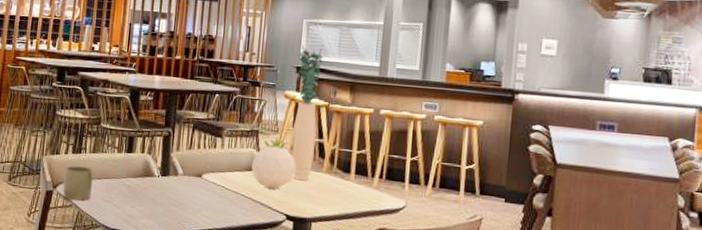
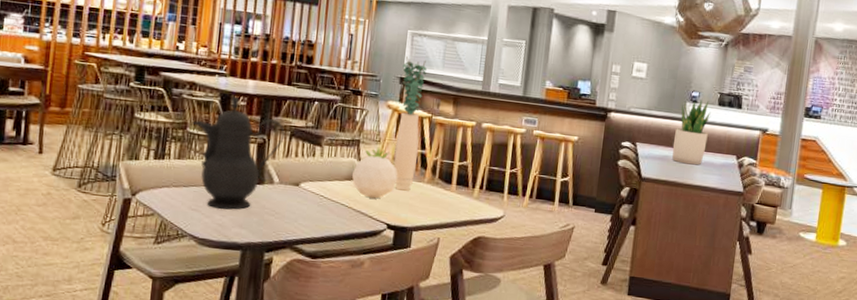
mug: present [63,166,93,201] -> none [143,172,179,209]
coffeepot: none [105,91,188,201] -> present [192,96,285,210]
planter: none [591,76,636,149] -> present [672,100,711,165]

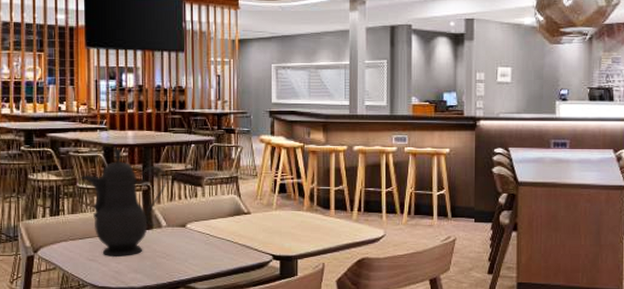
succulent plant: present [351,147,398,200] -> none [233,181,278,233]
vase: present [393,56,427,191] -> none [271,90,295,221]
planter: present [672,100,711,165] -> none [546,97,583,164]

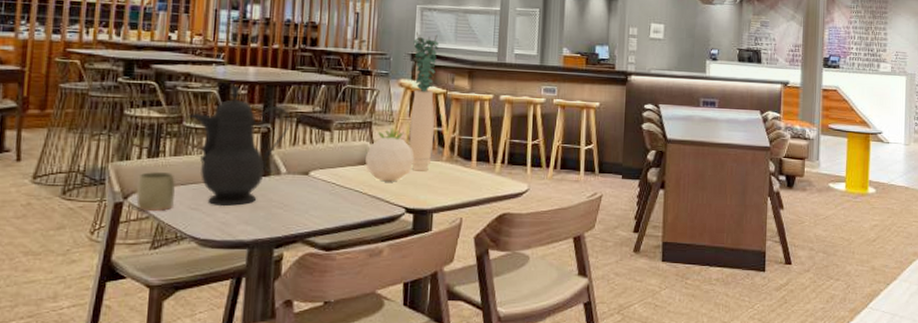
mug: none [43,229,76,262] -> present [136,172,176,211]
succulent plant: none [233,181,278,233] -> present [364,127,415,183]
vase: none [271,90,295,221] -> present [409,32,439,171]

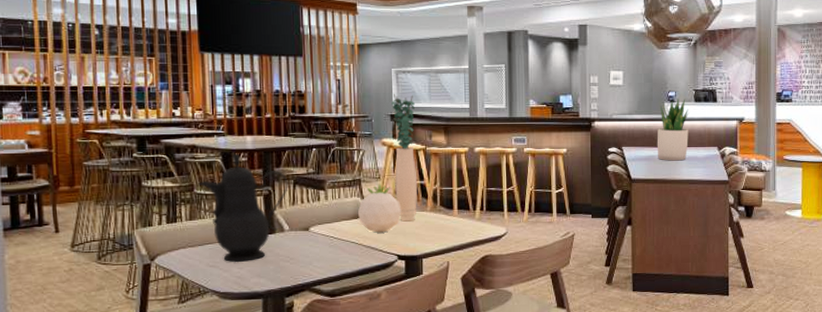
mug: present [136,172,176,211] -> none [160,235,195,270]
planter: none [696,57,732,123] -> present [657,99,689,161]

